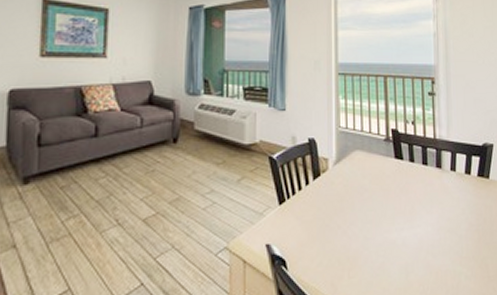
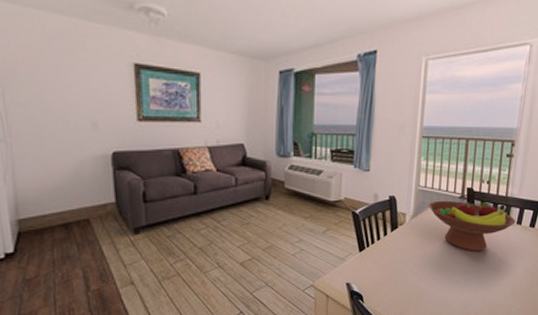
fruit bowl: none [352,143,449,203] -> present [429,200,516,251]

